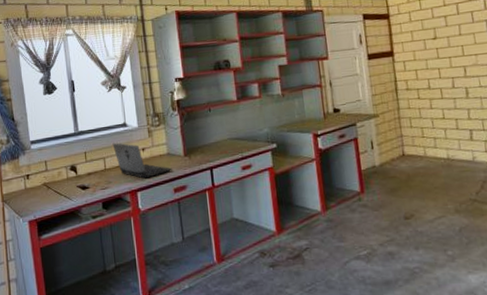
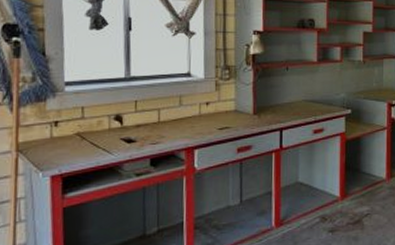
laptop: present [112,143,172,179] -> none [171,94,238,135]

